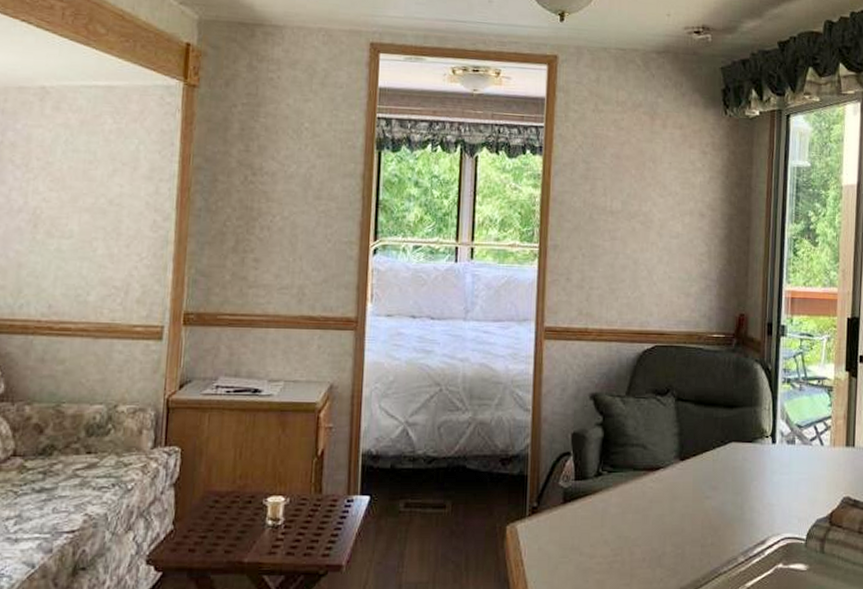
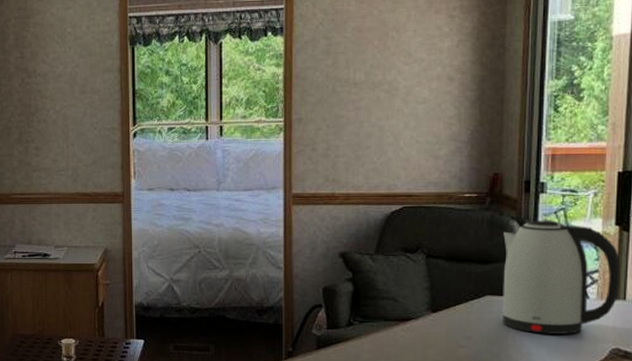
kettle: none [746,363,850,483] -> present [502,220,621,334]

